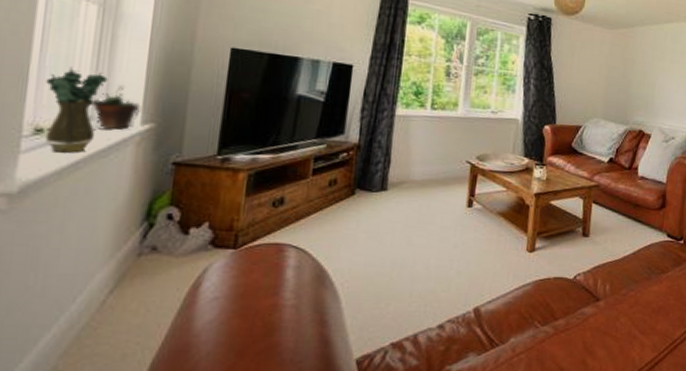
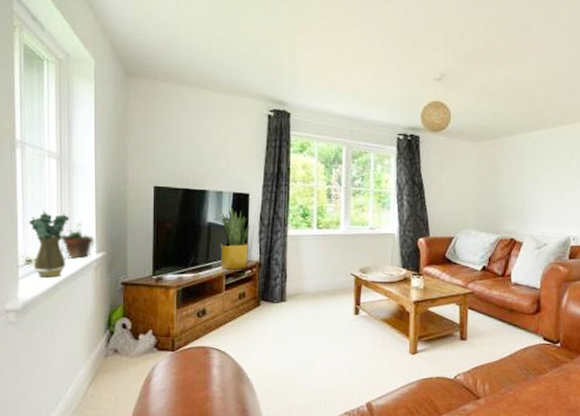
planter: none [308,79,350,152] -> present [220,207,250,270]

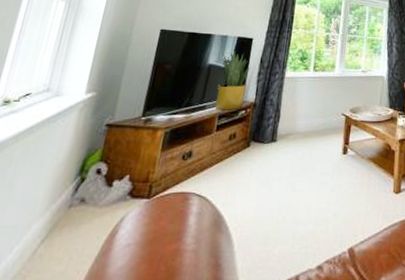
vase: present [29,210,70,278] -> none [10,50,65,120]
succulent plant: present [61,222,93,259] -> none [49,63,86,100]

